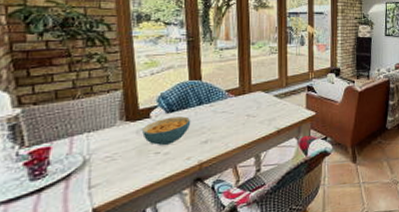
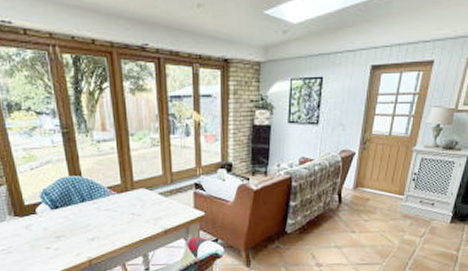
cereal bowl: present [141,116,191,145] -> none [30,213,76,241]

